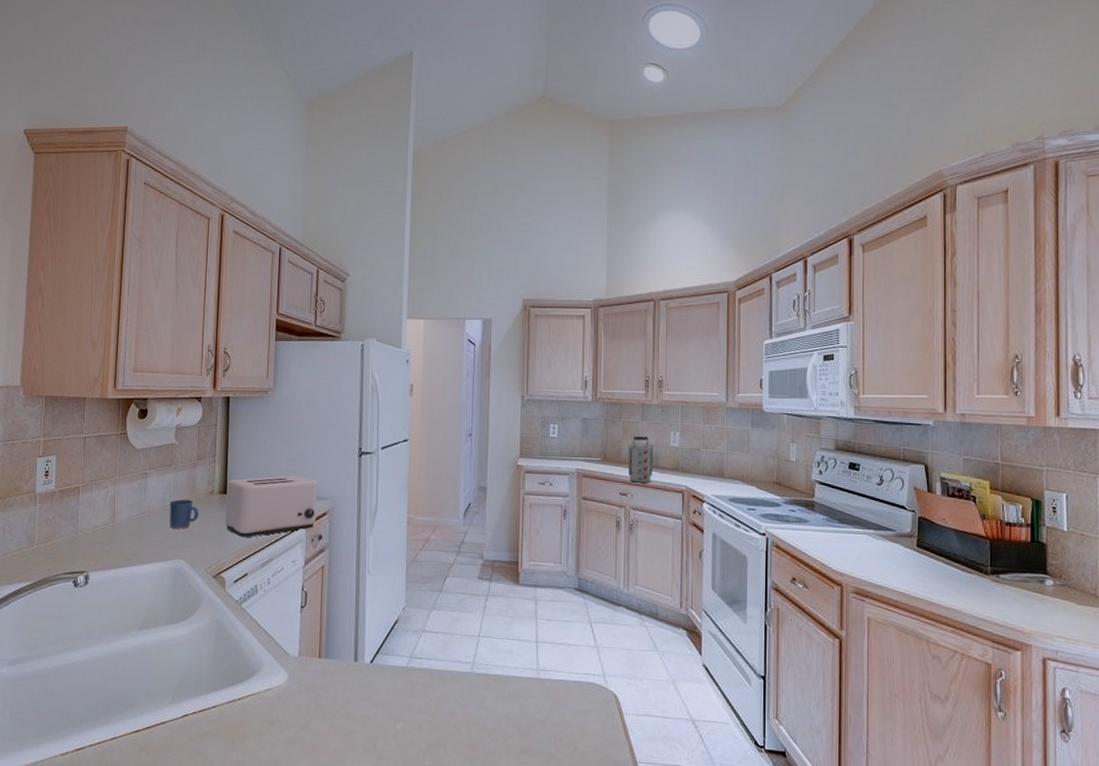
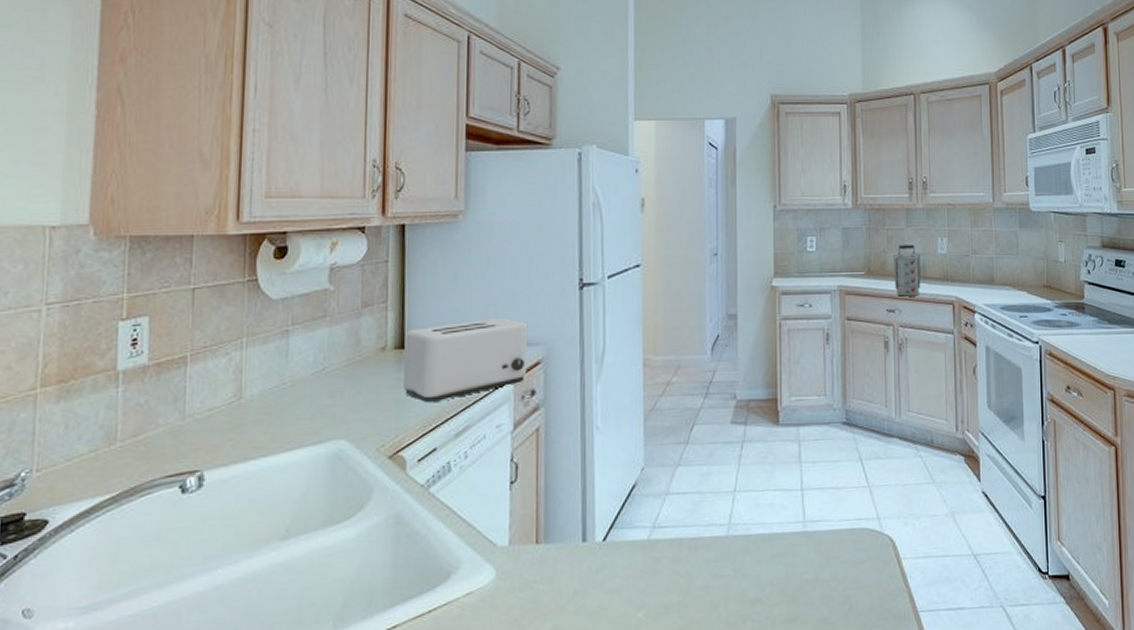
mug: present [169,499,200,529] -> none [323,361,367,400]

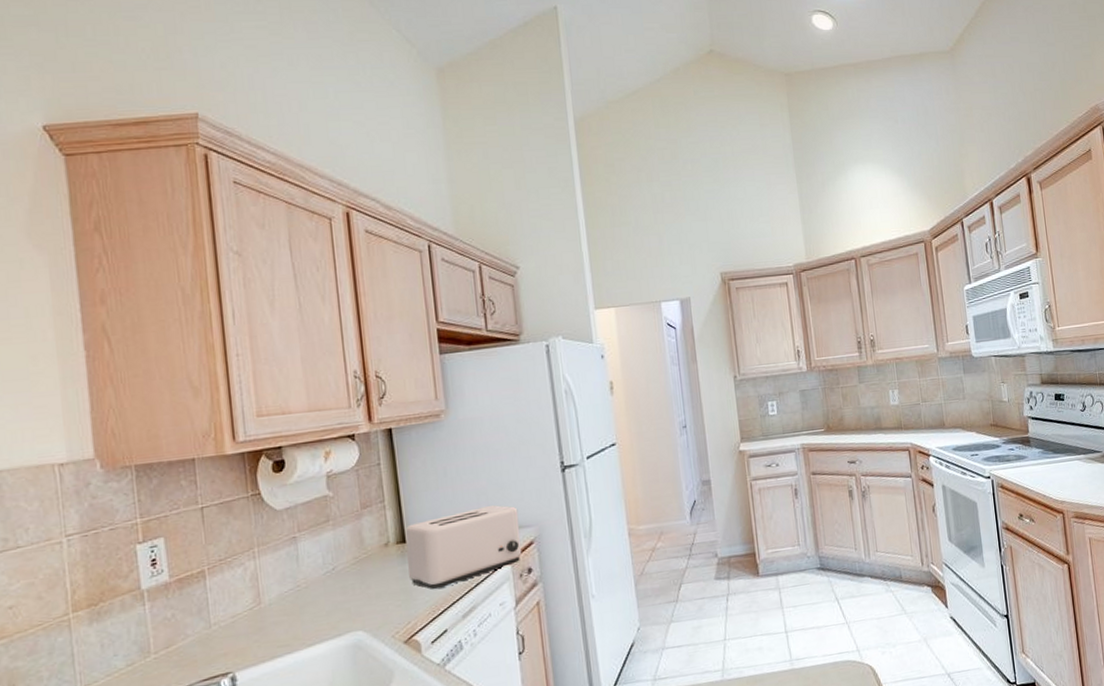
food container: present [893,245,921,297] -> none [849,399,878,448]

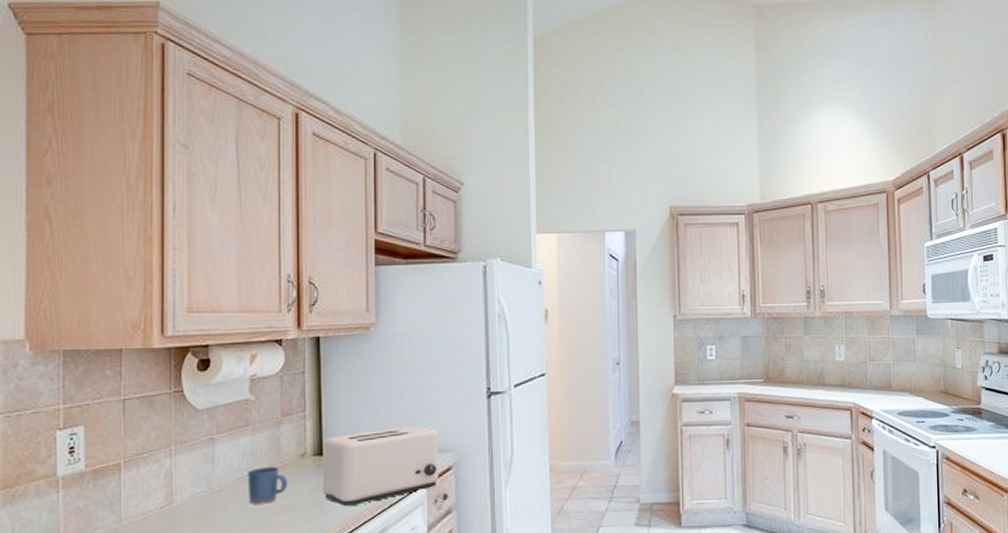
mug: none [332,558,375,597] -> present [247,467,288,504]

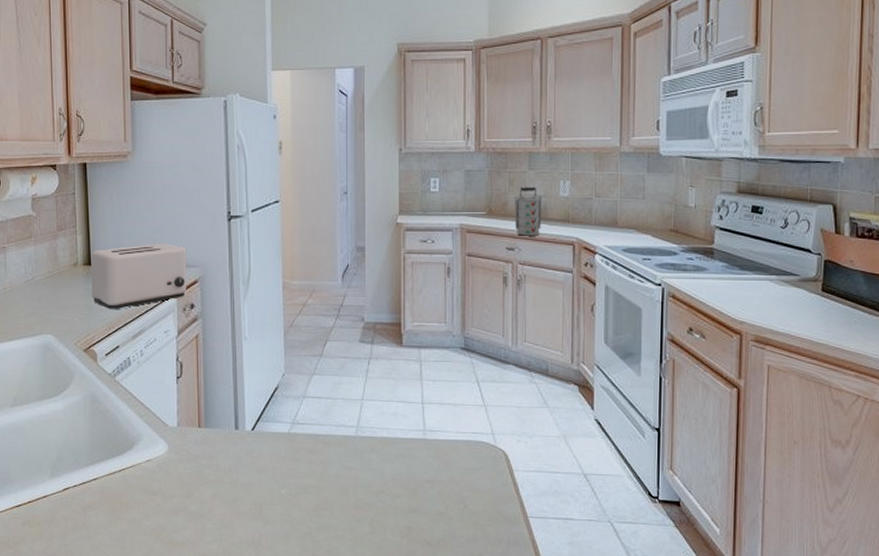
mug: present [247,467,288,504] -> none [32,273,64,303]
food container: none [792,352,819,403] -> present [514,187,542,236]

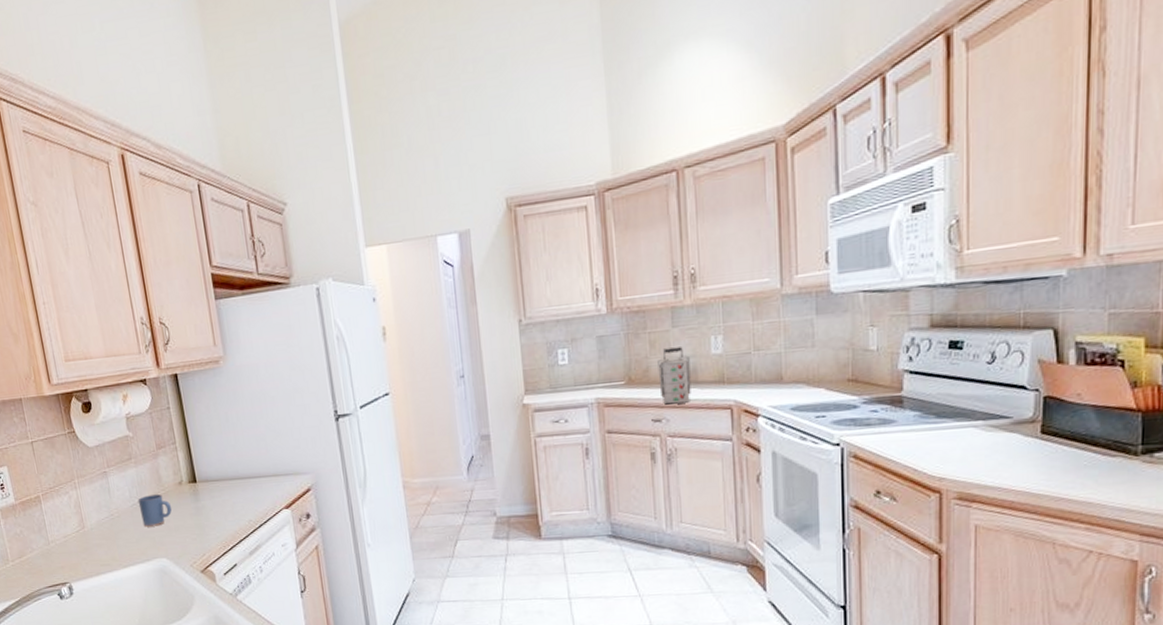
mug: none [32,273,64,303] -> present [137,494,172,527]
toaster: present [91,242,187,310] -> none [195,451,301,527]

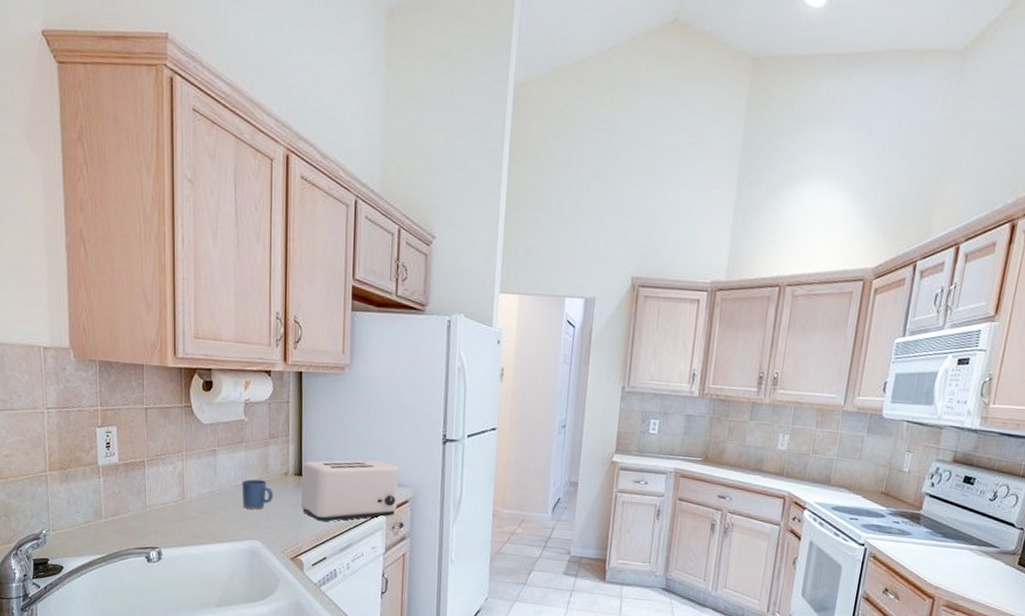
toaster: none [195,451,301,527] -> present [301,459,399,523]
food container: present [657,347,691,405] -> none [729,437,759,487]

